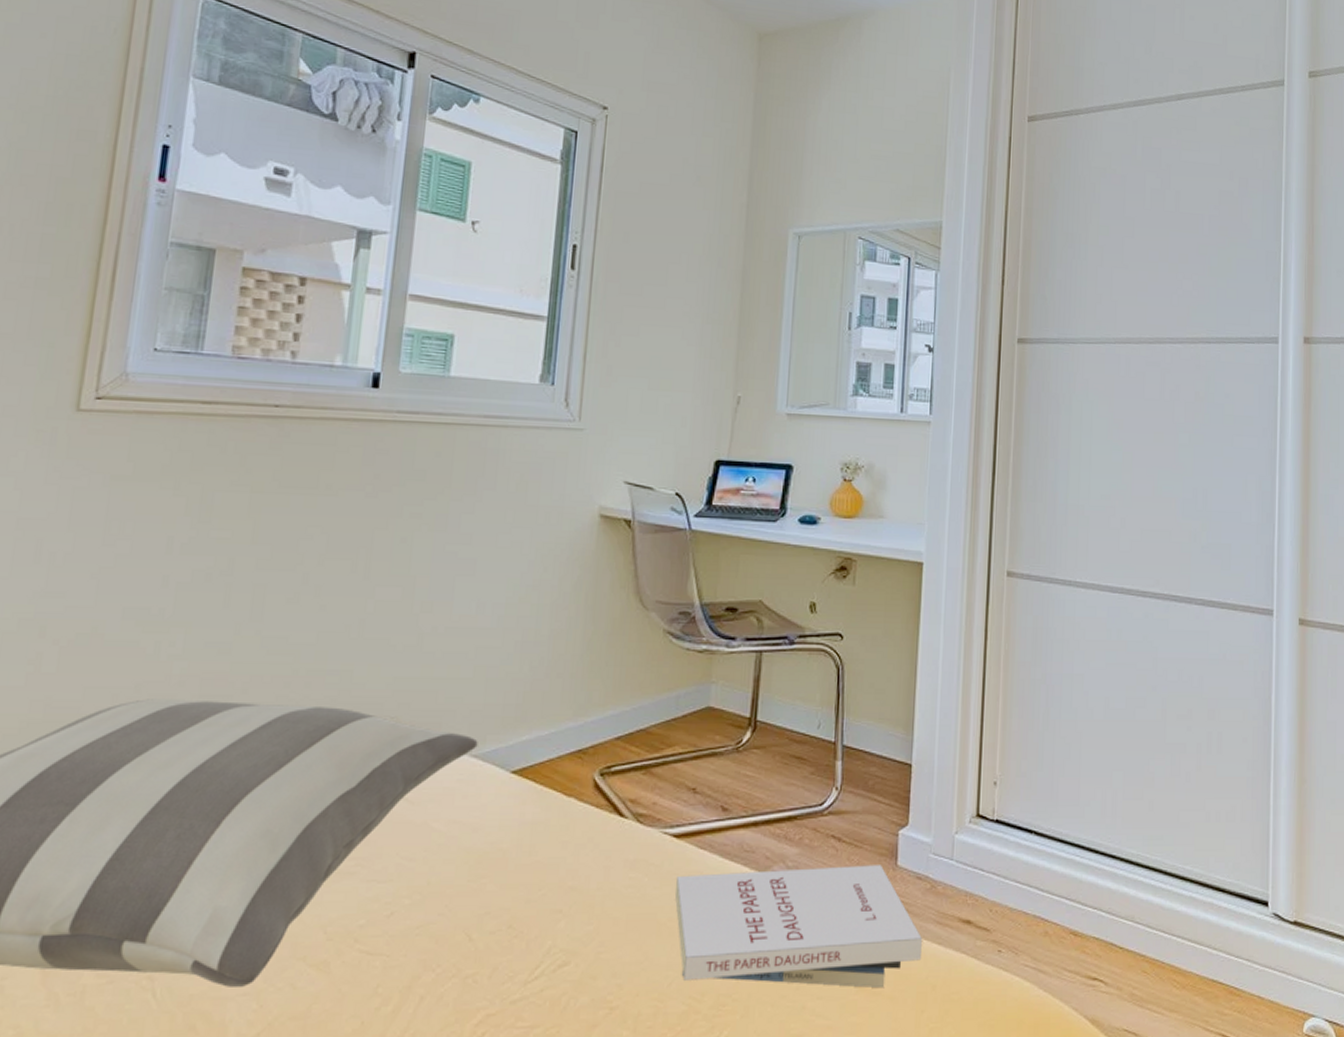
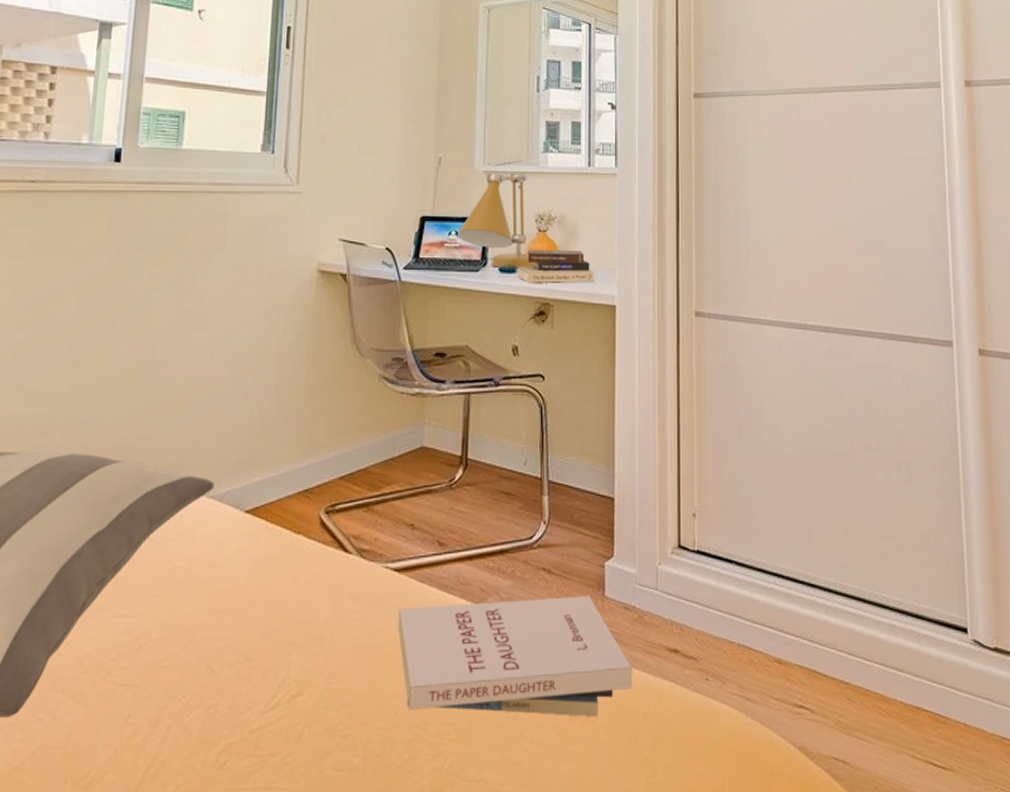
table lamp: none [755,416,839,521] -> present [458,173,535,269]
books: none [818,501,901,538] -> present [517,250,594,283]

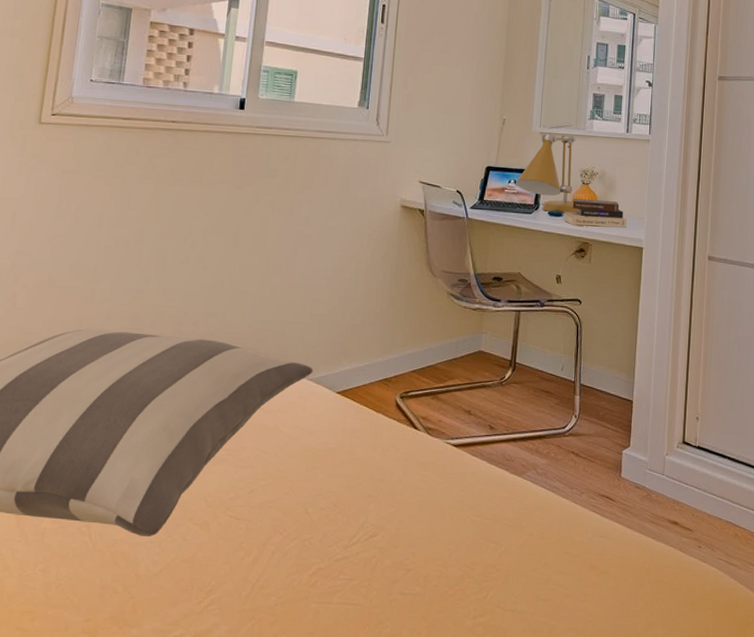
books: present [397,596,633,717] -> none [454,475,641,569]

